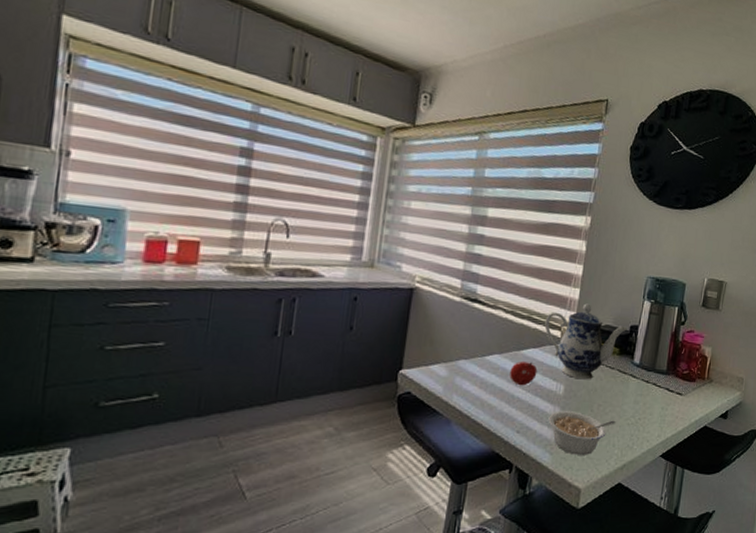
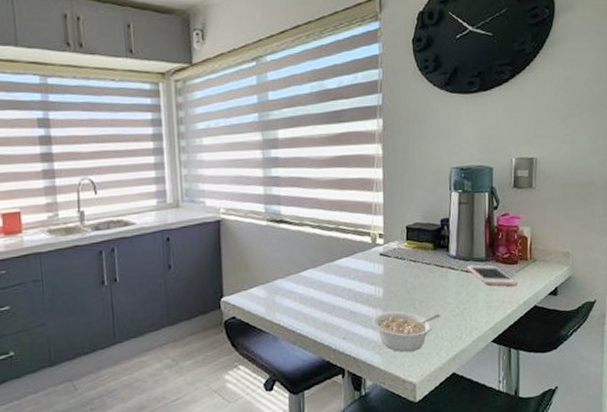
fruit: present [510,362,538,386] -> none [327,271,354,295]
teapot: present [545,303,628,380] -> none [353,205,438,280]
cell phone: none [647,375,692,403] -> present [466,265,518,287]

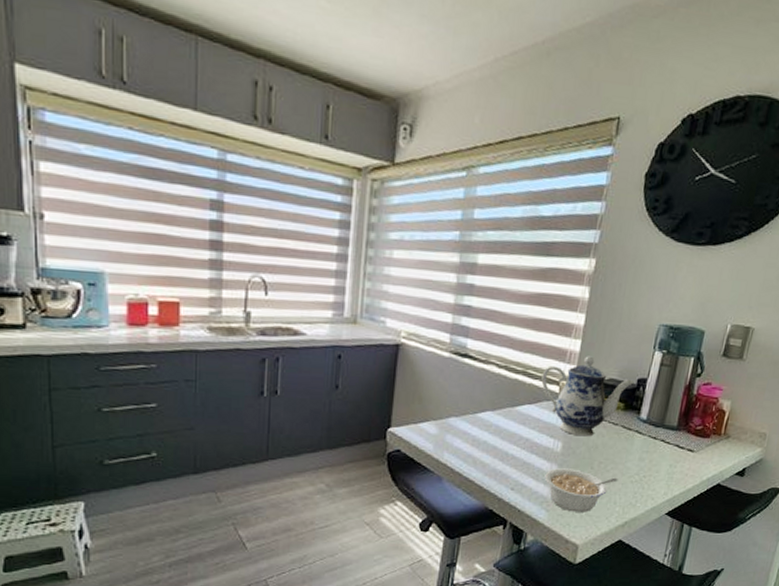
teapot: none [353,205,438,280] -> present [541,356,635,437]
cell phone: present [466,265,518,287] -> none [655,431,705,460]

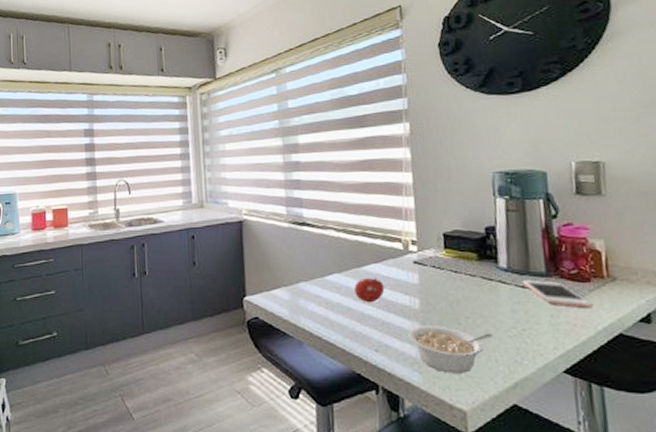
fruit: none [503,418,533,444] -> present [354,278,385,303]
teapot: present [541,356,635,437] -> none [381,210,482,291]
cell phone: none [655,431,705,460] -> present [522,280,593,308]

